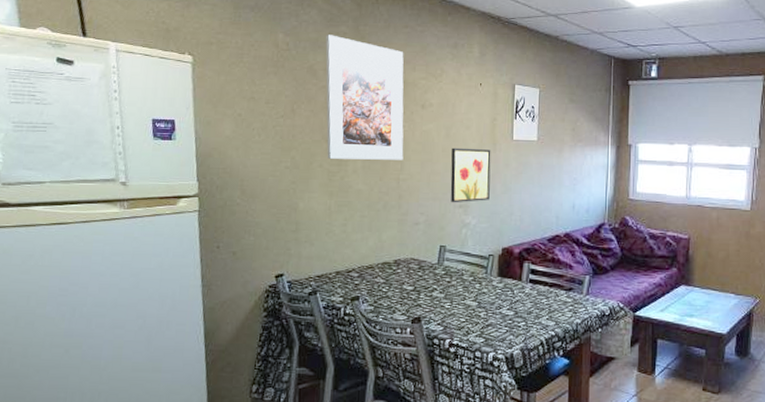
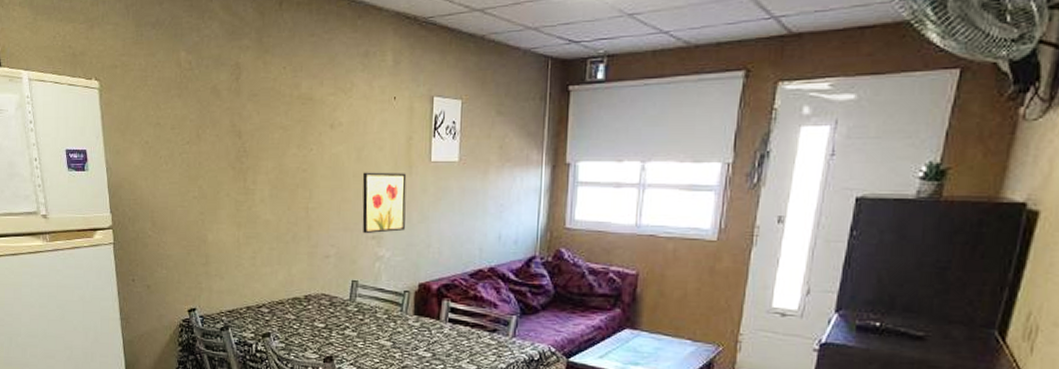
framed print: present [325,35,404,160] -> none [228,49,312,187]

